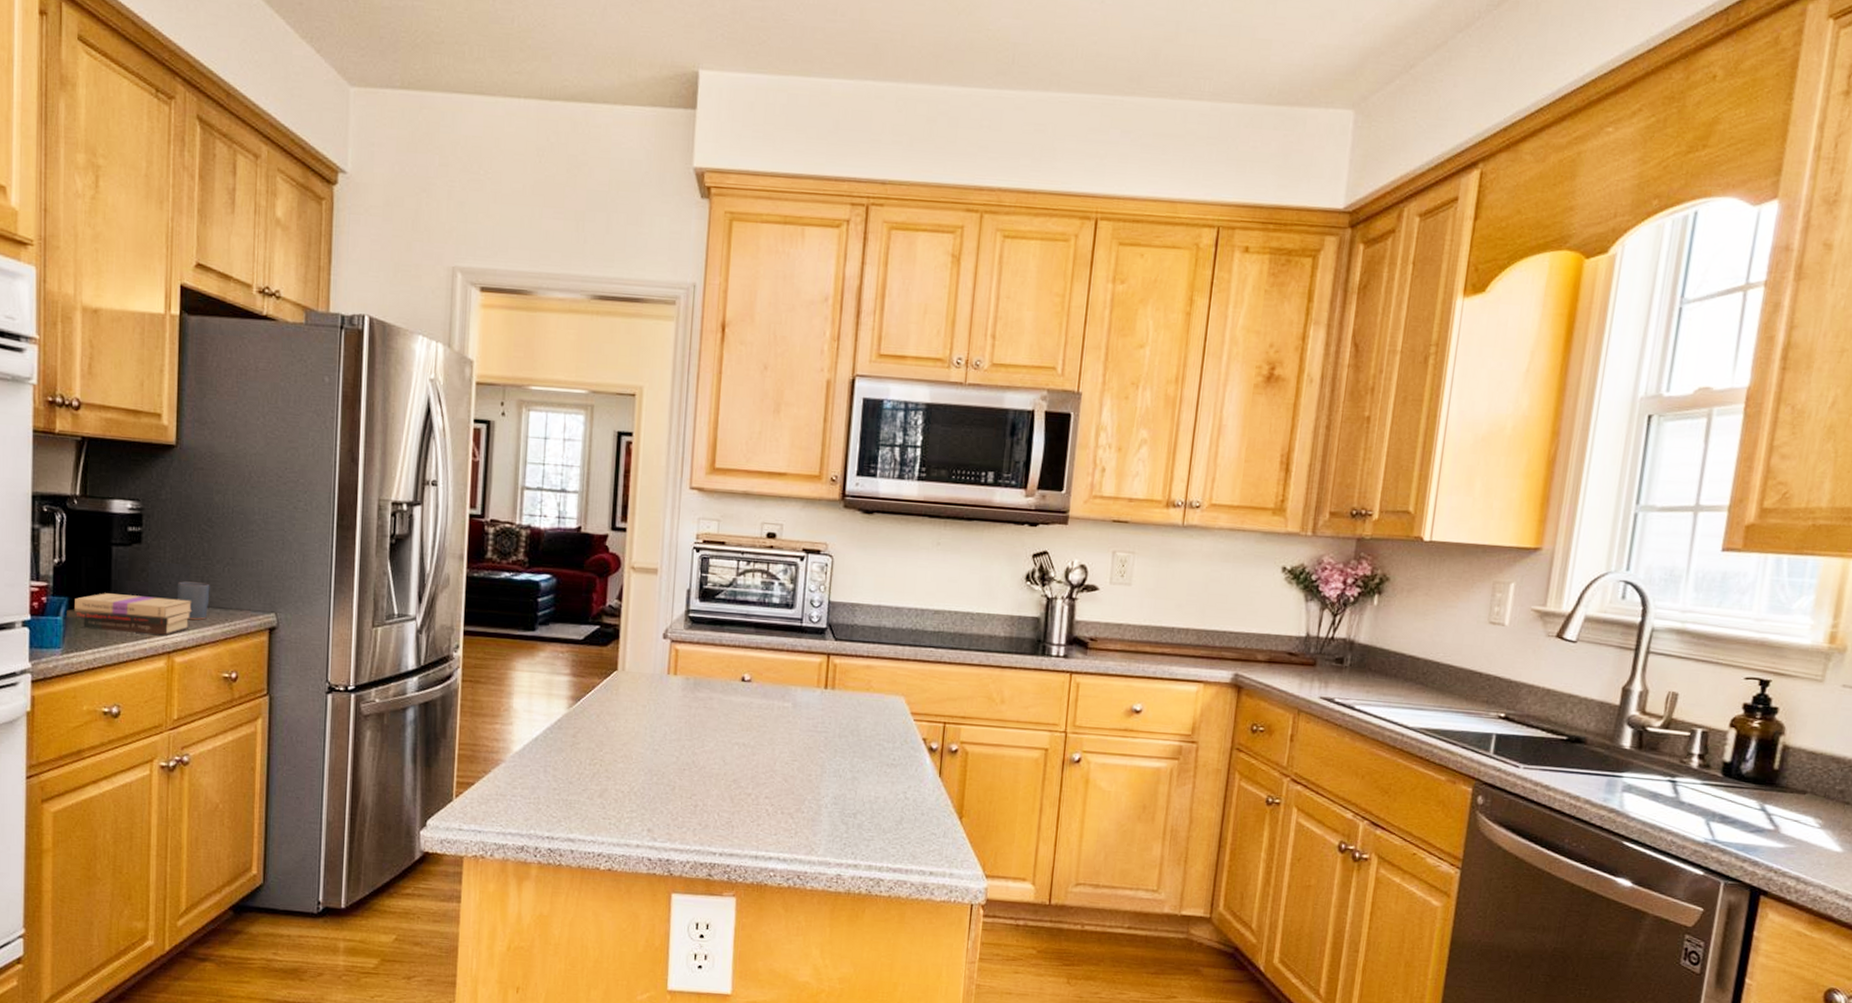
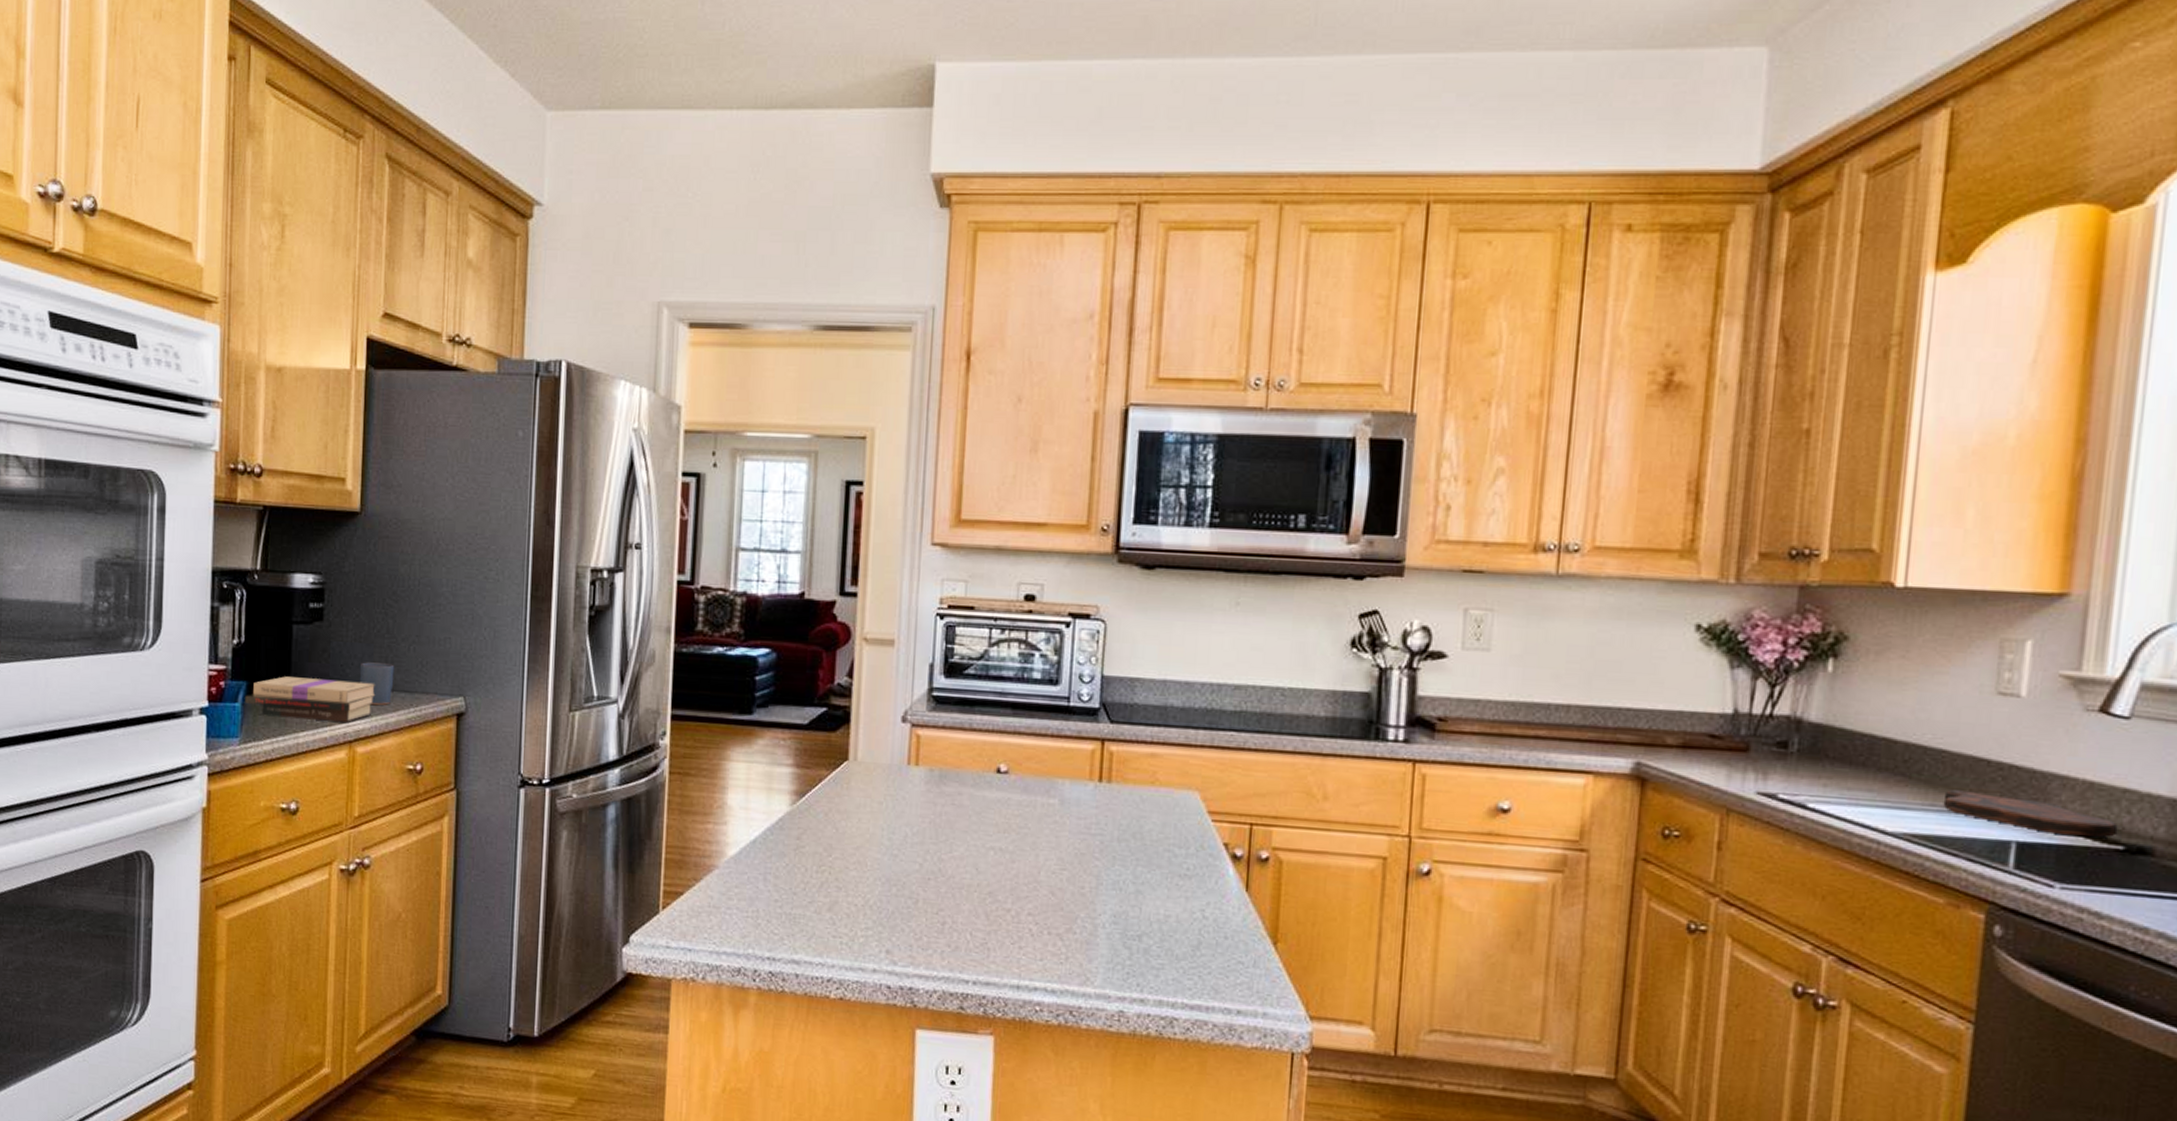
cutting board: none [1448,695,1564,731] -> present [1943,790,2118,838]

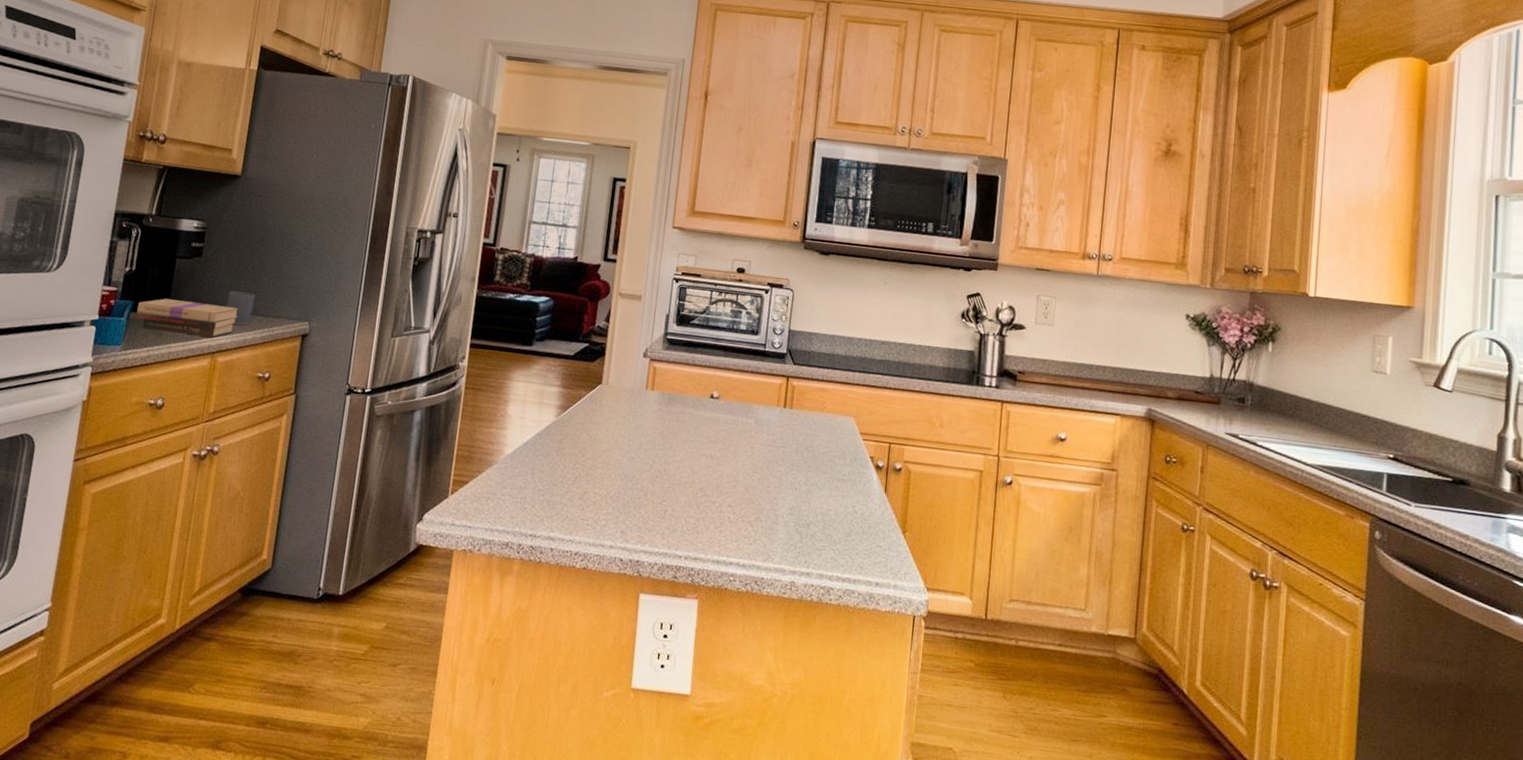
cutting board: present [1943,790,2118,838] -> none [1341,436,1448,472]

